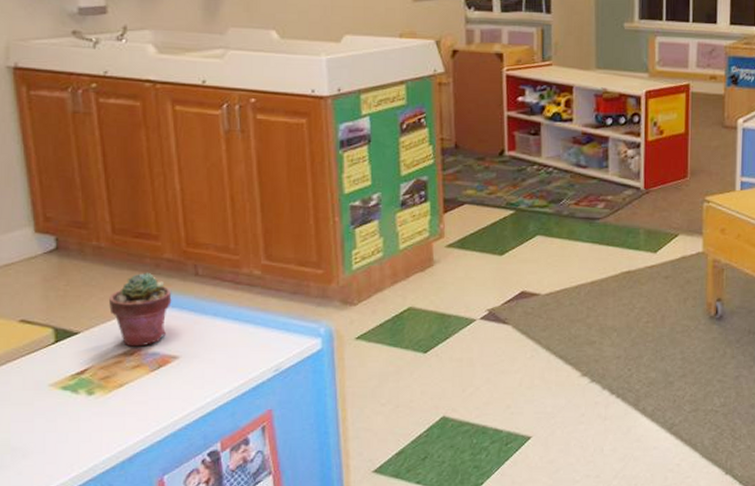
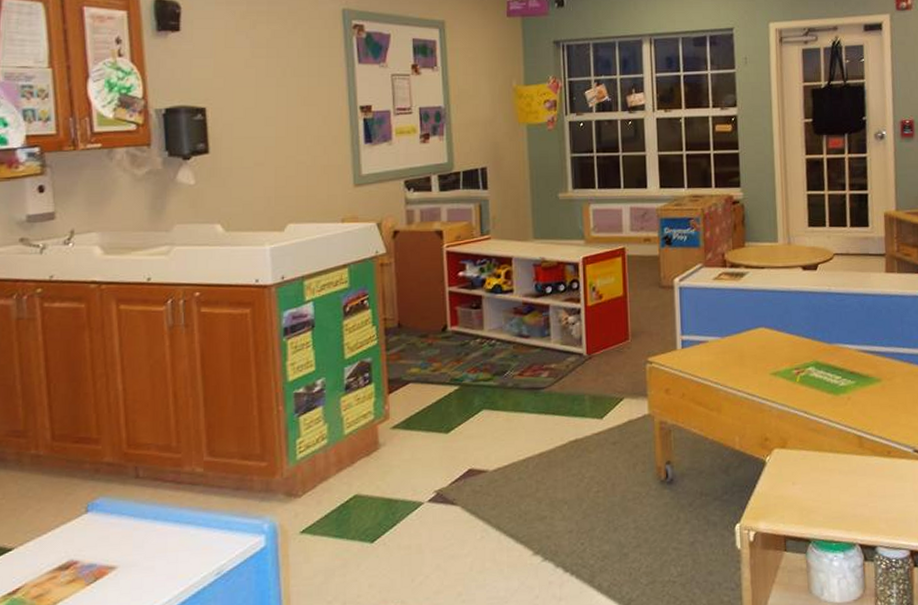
potted succulent: present [109,272,172,347] -> none [46,478,111,560]

